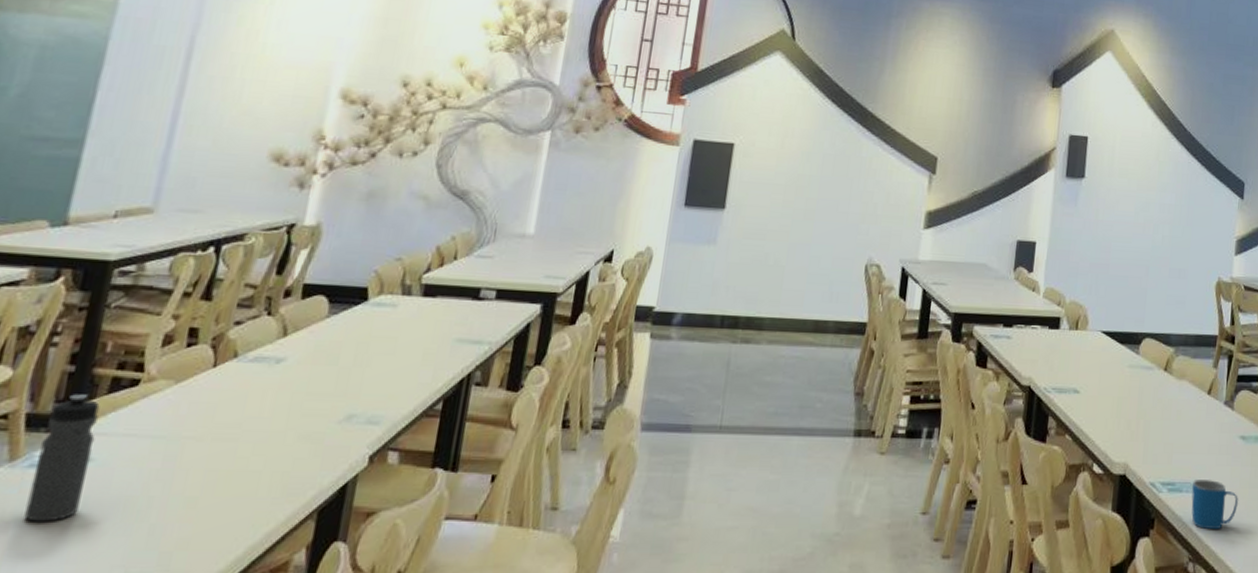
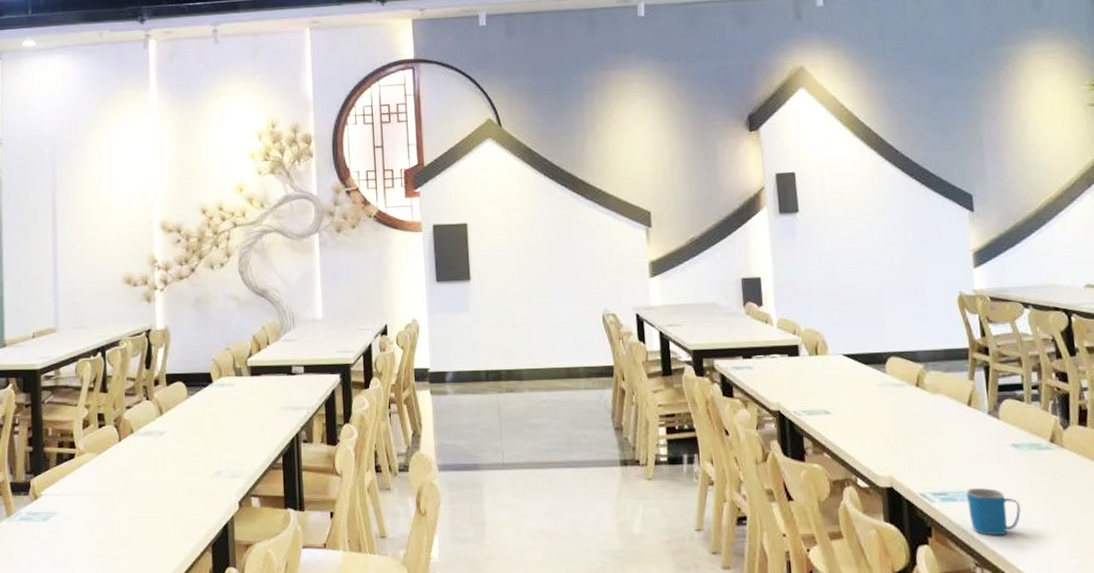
water bottle: present [24,394,100,522] -> none [23,467,56,559]

